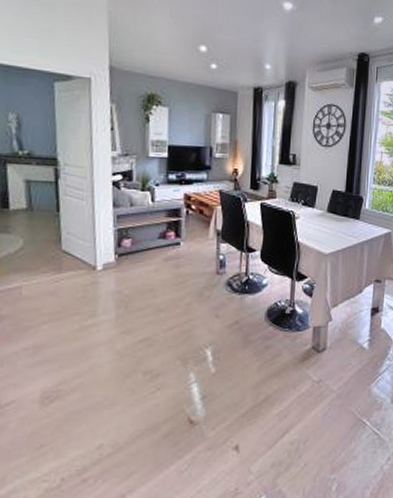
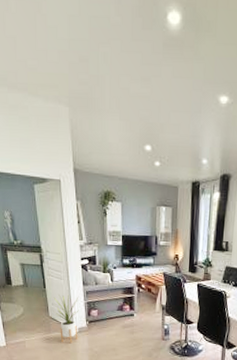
house plant: none [68,220,107,286] -> present [53,295,79,344]

